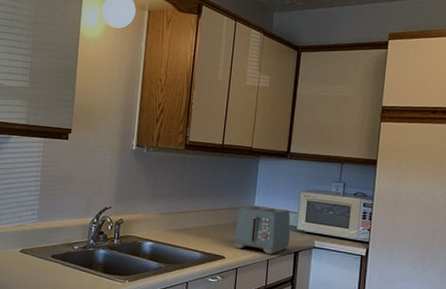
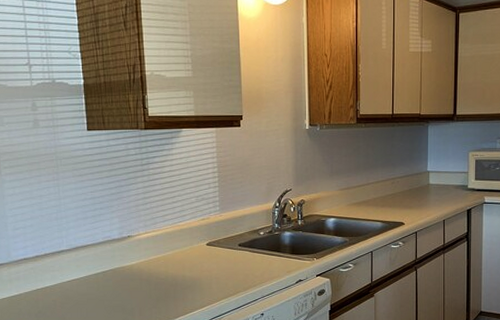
toaster: present [234,205,291,255] -> none [411,170,463,216]

